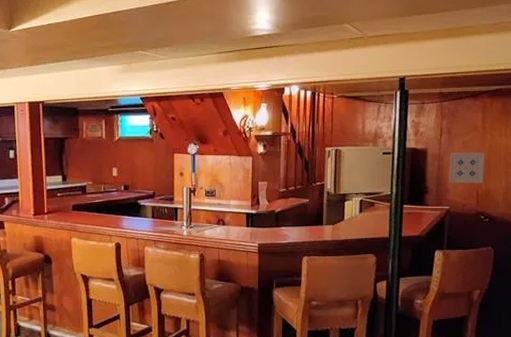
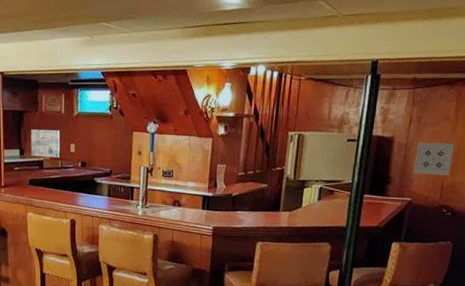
wall art: none [73,155,102,183] -> present [30,129,60,158]

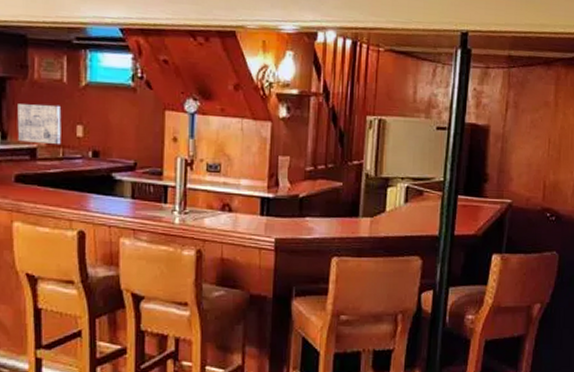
wall art: present [413,142,455,176] -> none [512,132,556,173]

